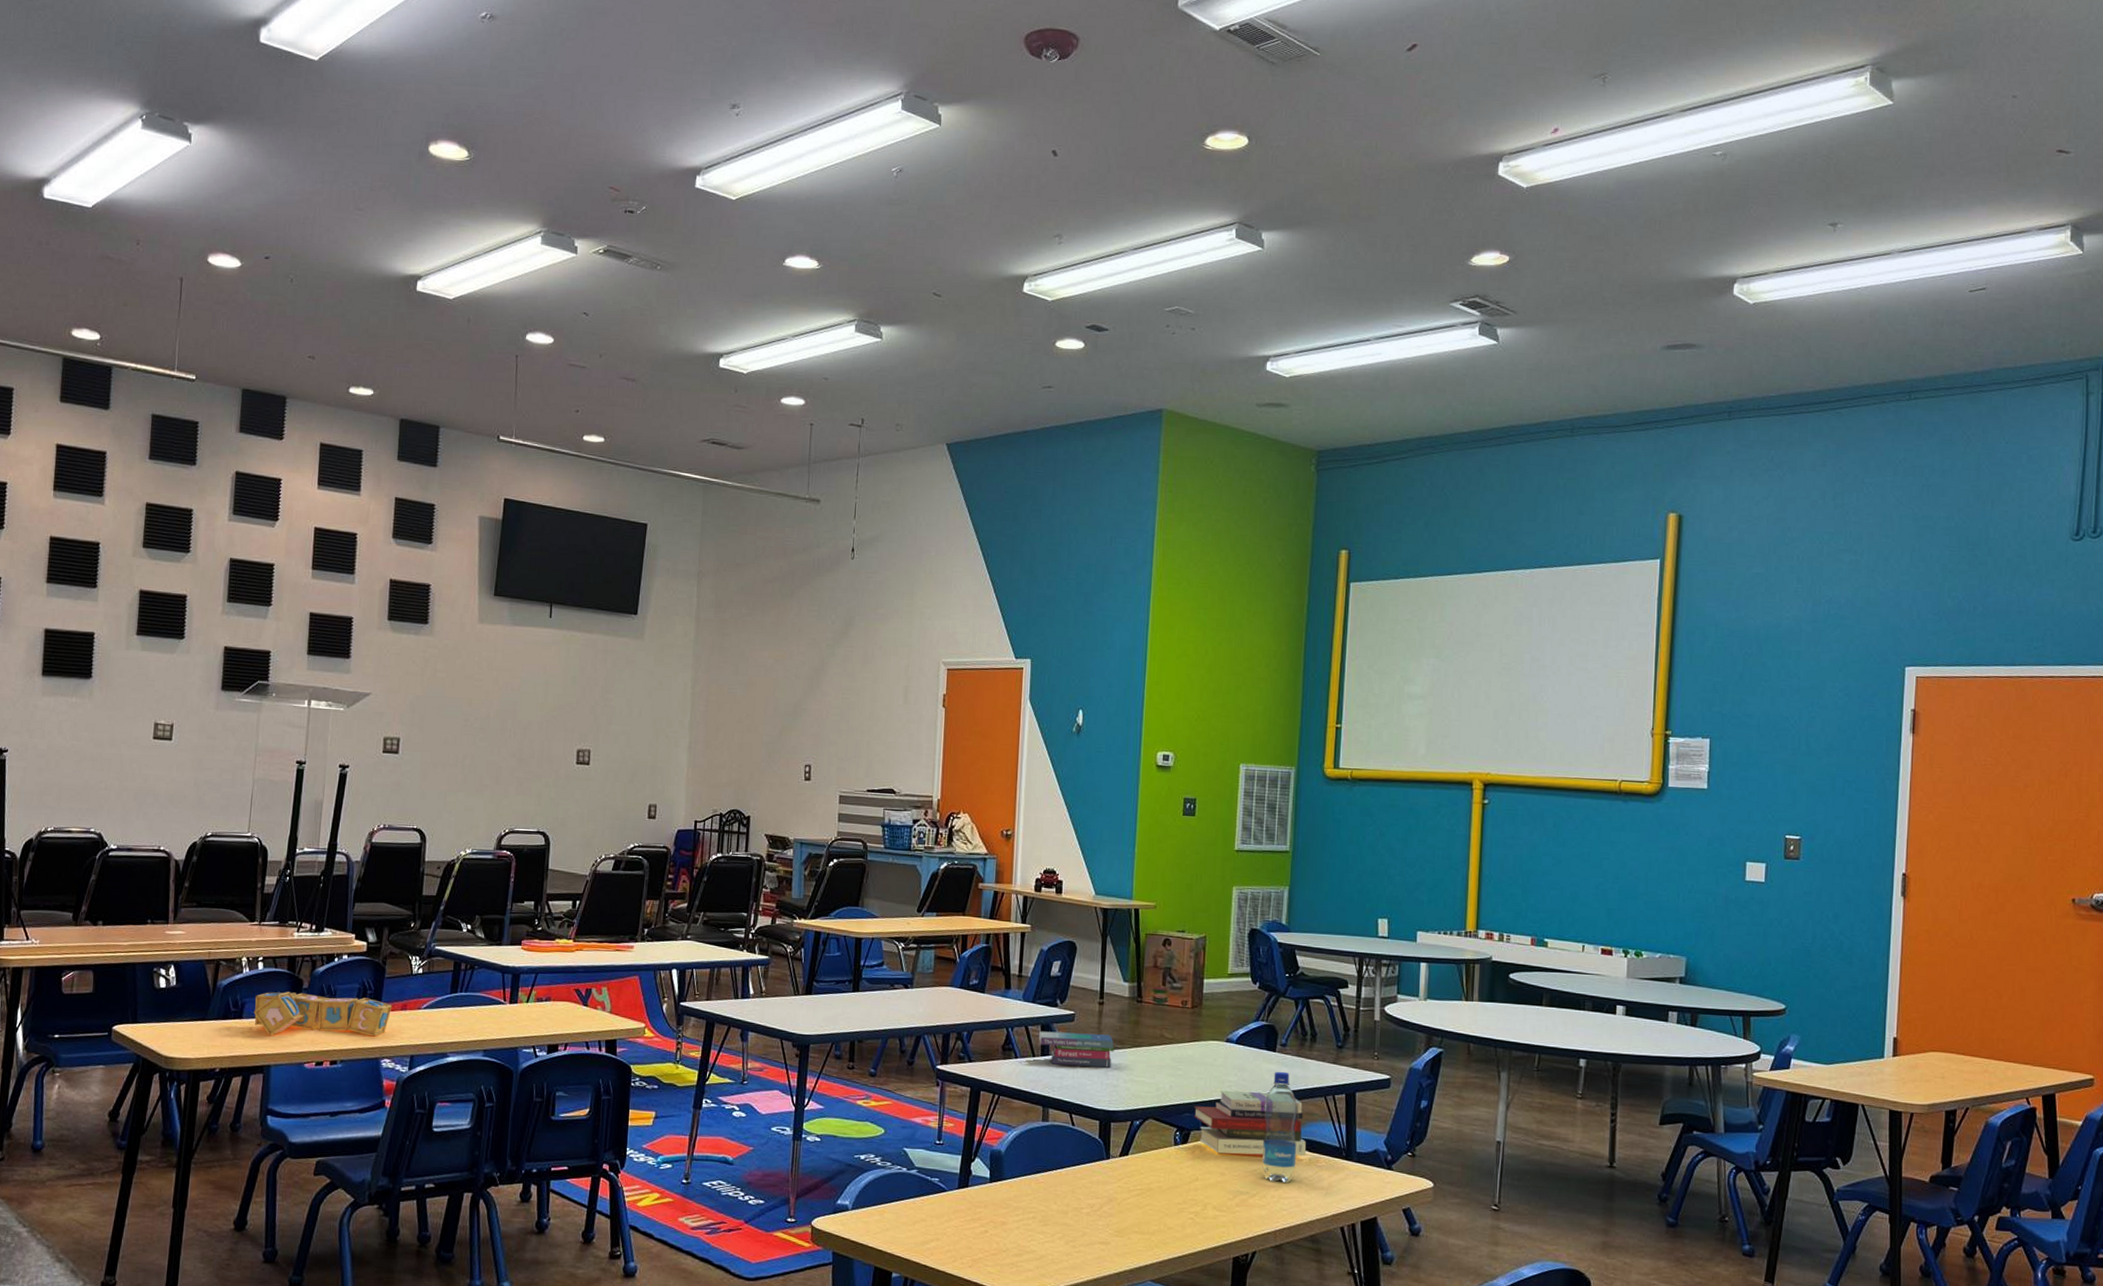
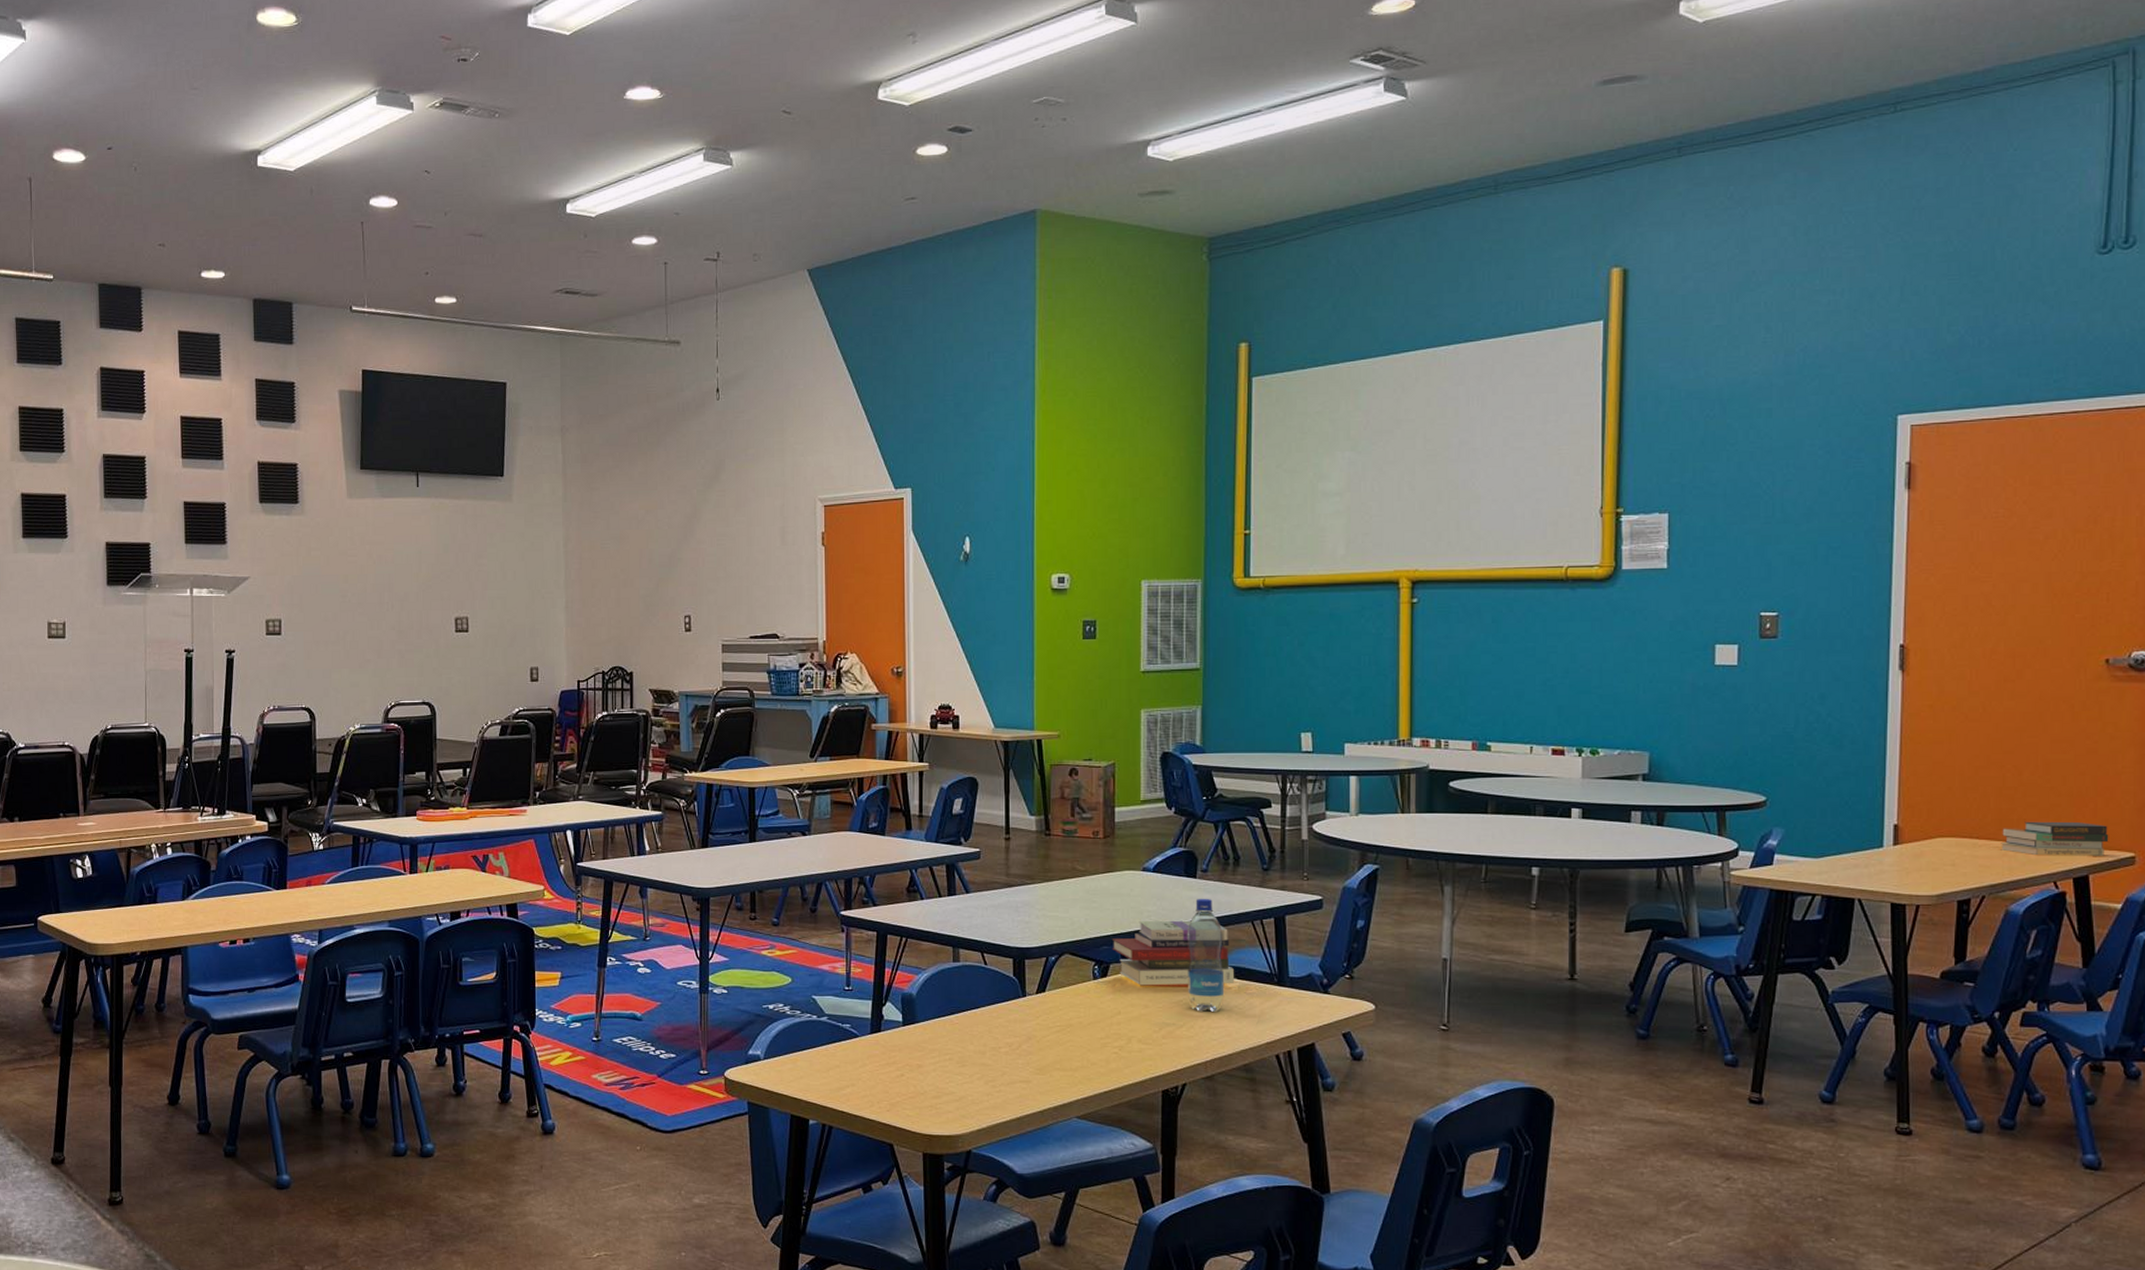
toy blocks: present [253,992,393,1037] -> none [167,875,298,919]
books: present [1039,1031,1114,1068] -> none [944,871,1024,904]
books: none [1983,1041,2073,1077] -> present [2001,821,2109,856]

